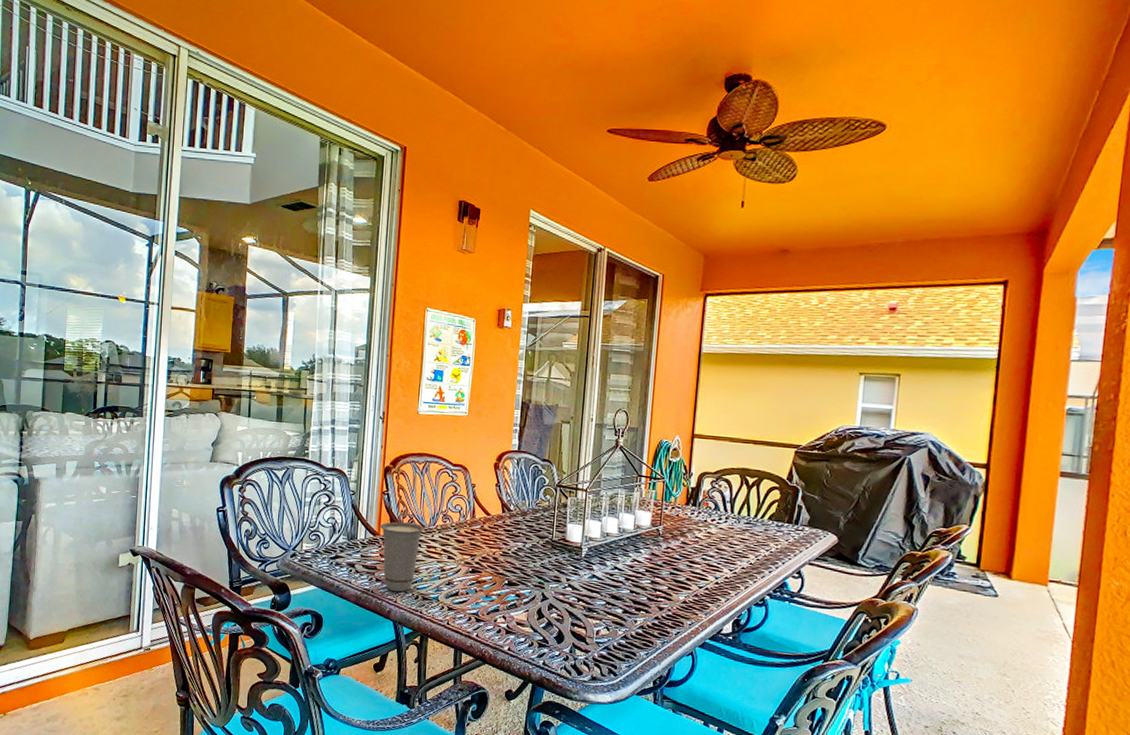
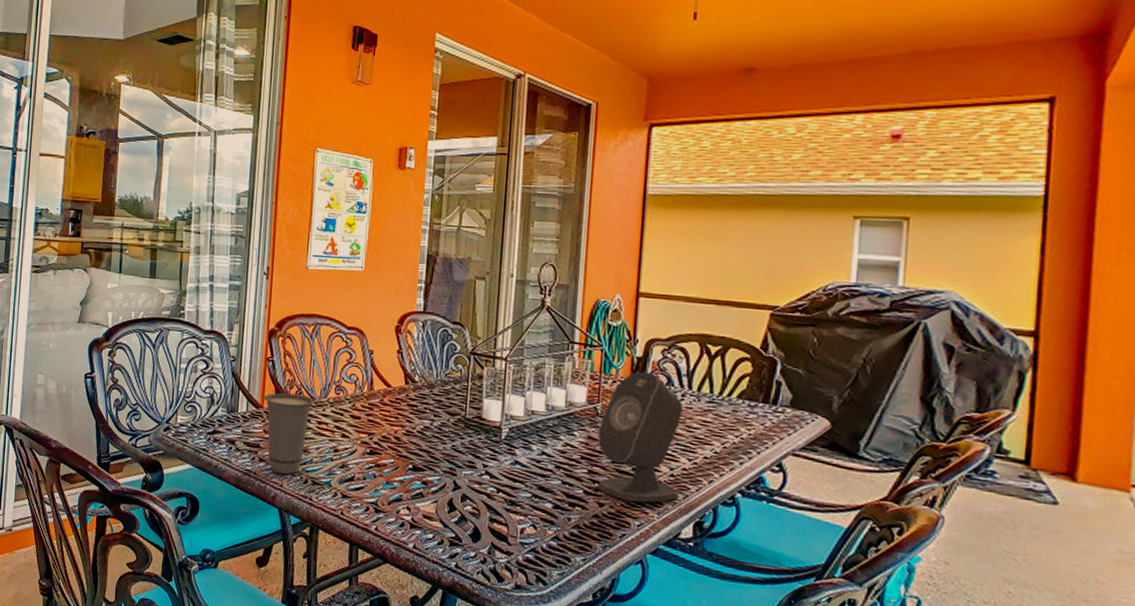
speaker: none [658,499,726,606] -> present [597,371,683,503]

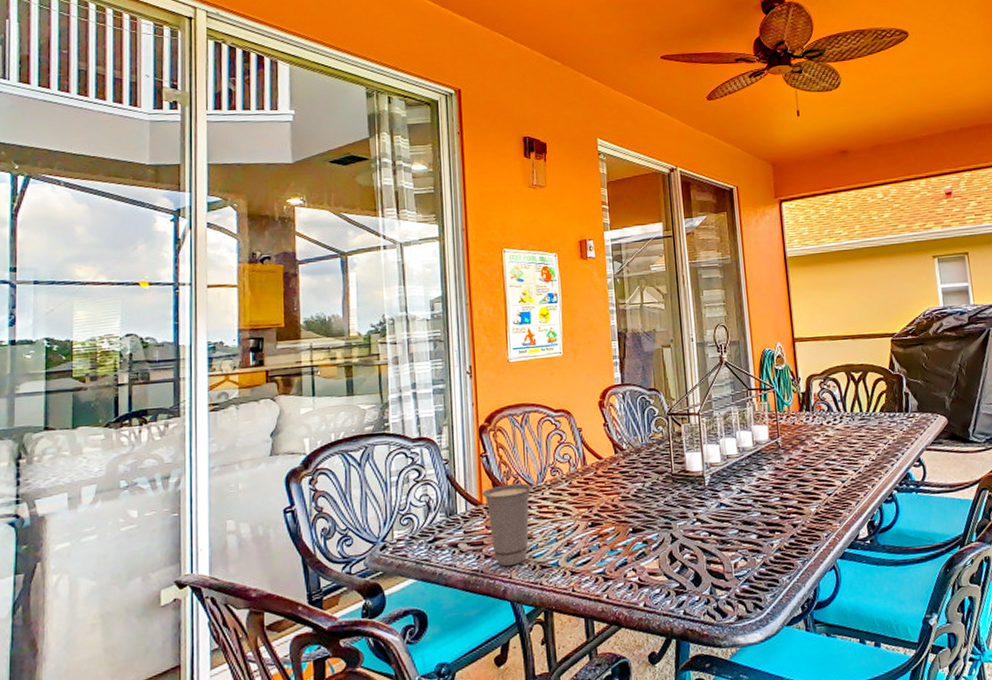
speaker: present [597,371,683,503] -> none [781,403,853,517]

